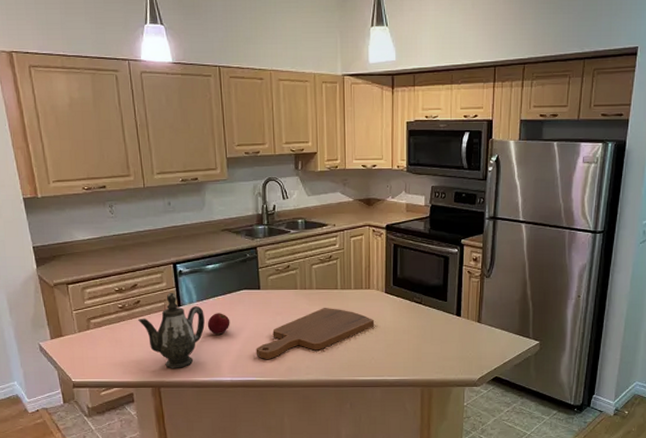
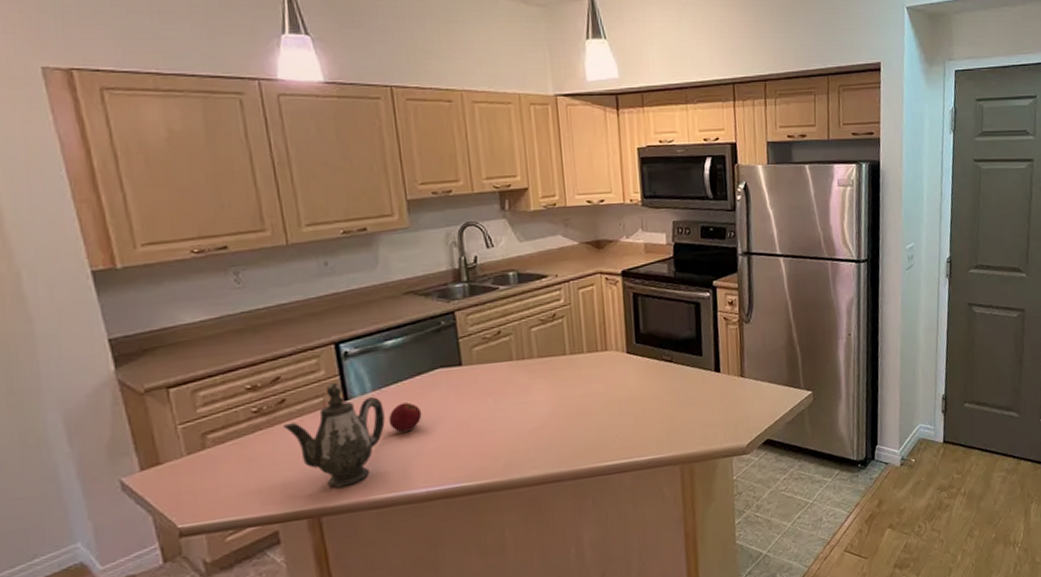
cutting board: present [256,307,375,359] -> none [460,379,617,457]

